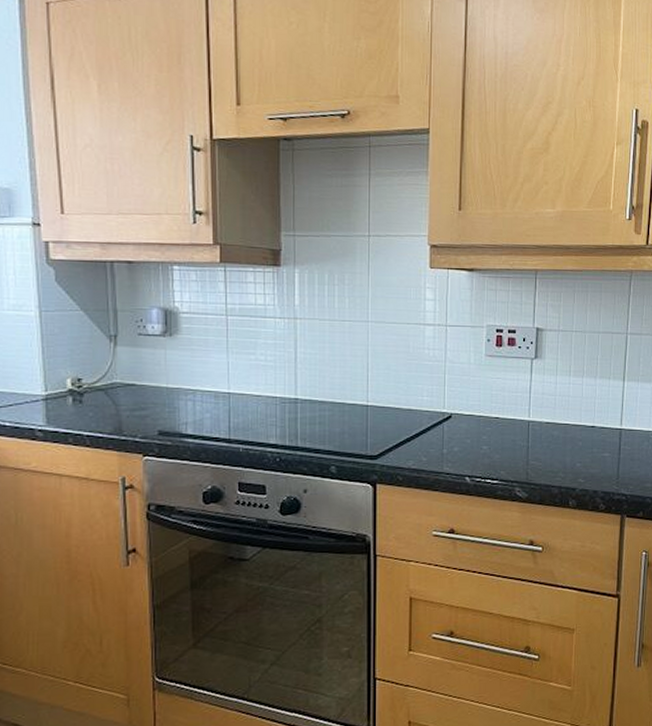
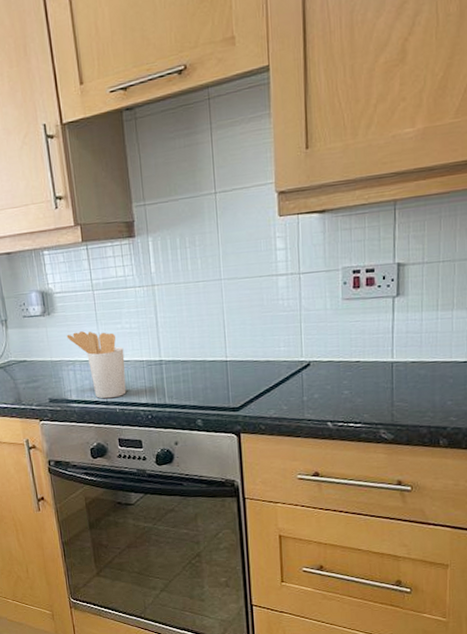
utensil holder: none [189,358,255,436] -> present [66,331,126,399]

